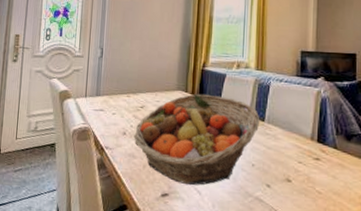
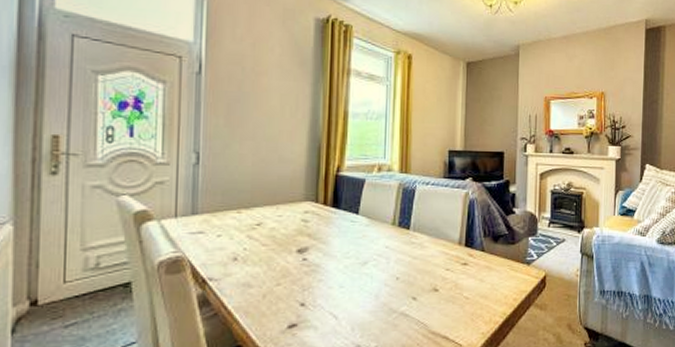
fruit basket: present [133,93,259,185] -> none [248,203,404,310]

